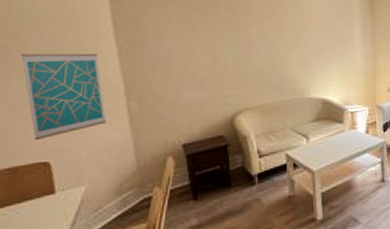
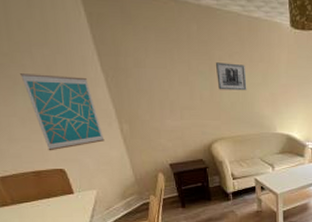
wall art: none [242,27,277,56] -> present [215,62,247,91]

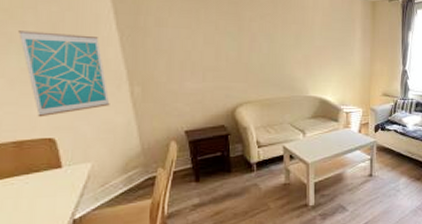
wall art: present [215,62,247,91] -> none [245,23,278,52]

